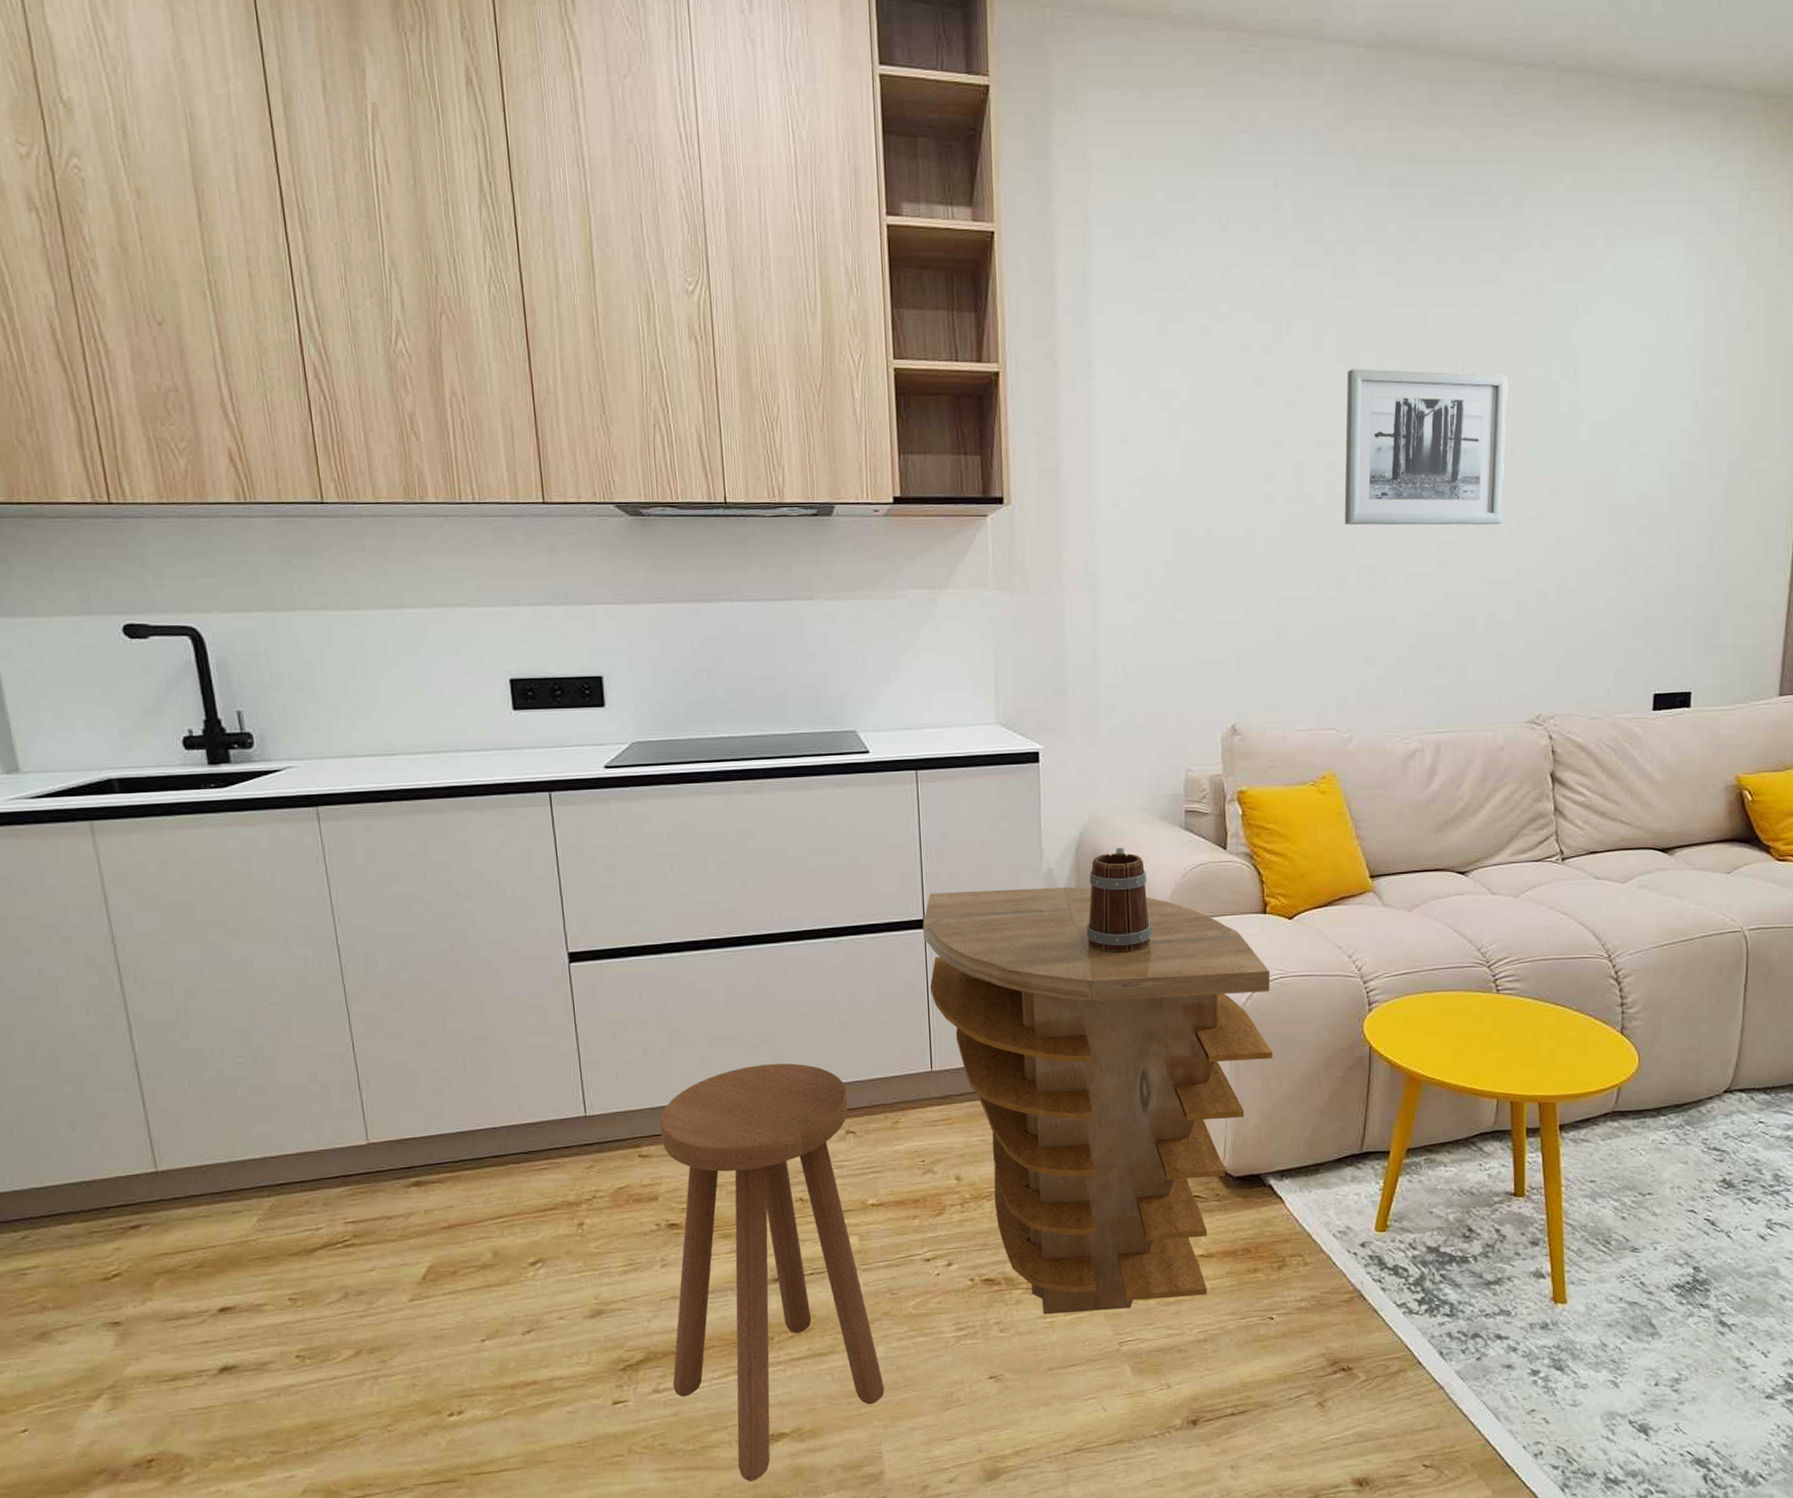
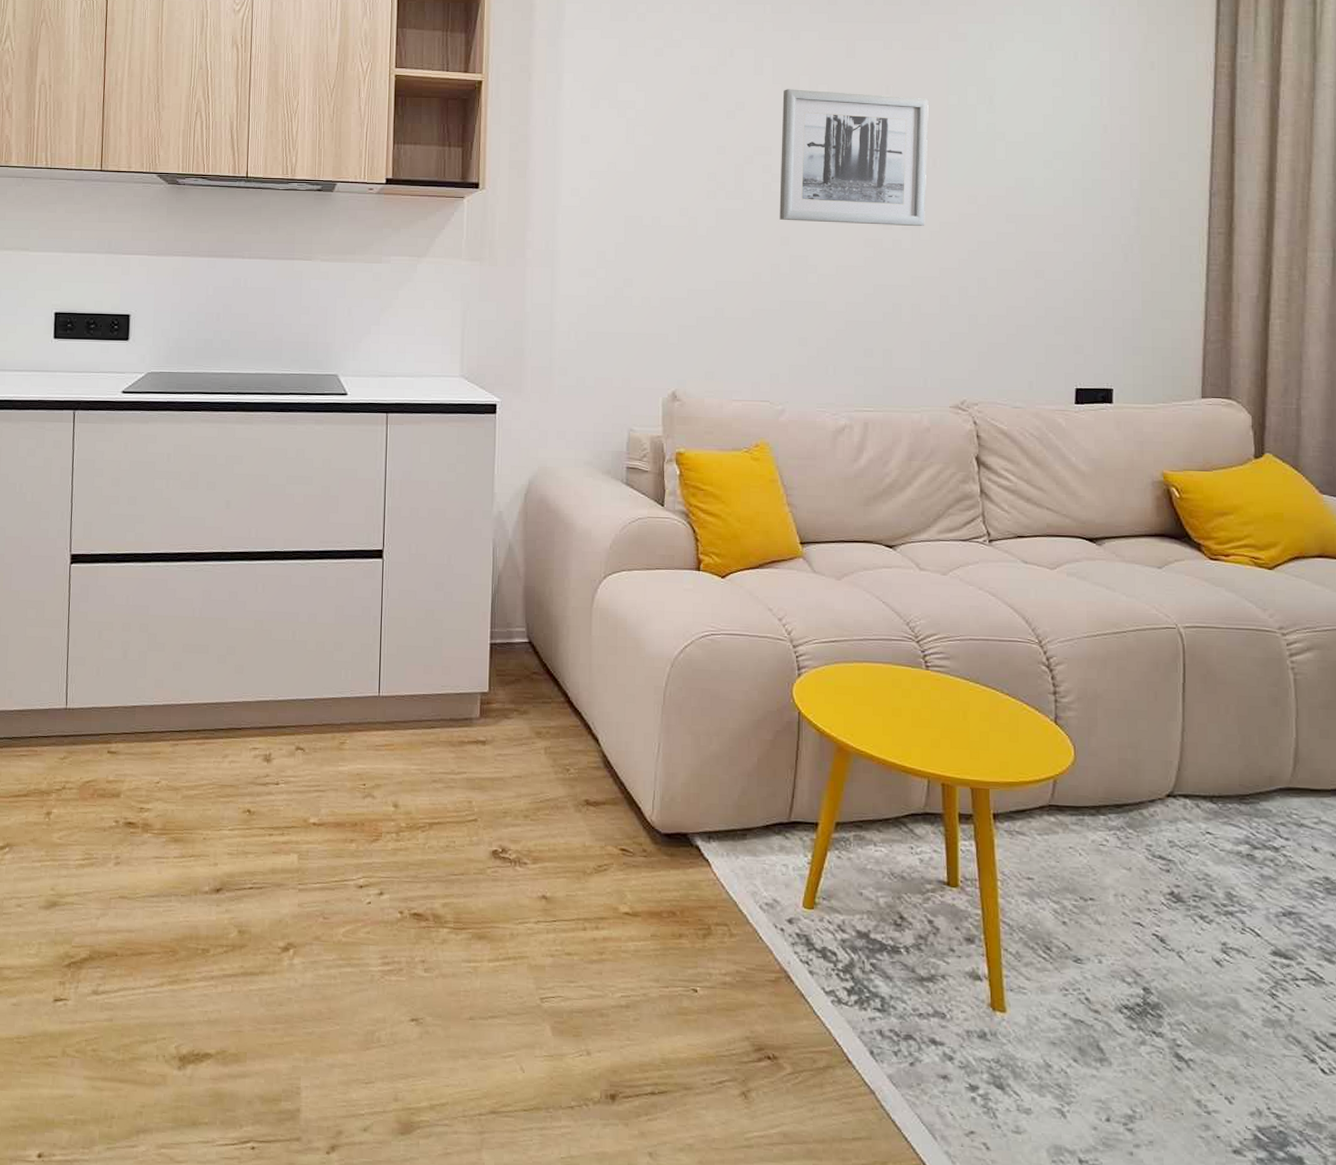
stool: present [659,1063,885,1481] -> none [111,674,309,1102]
side table: present [923,886,1273,1315] -> none [381,526,703,962]
mug: present [1086,848,1151,953] -> none [530,497,591,597]

